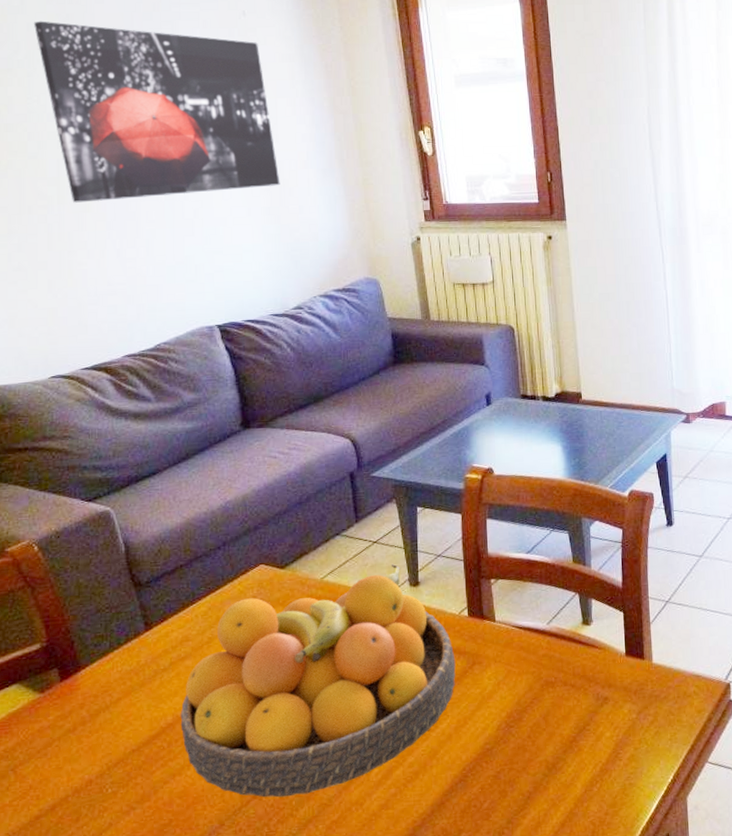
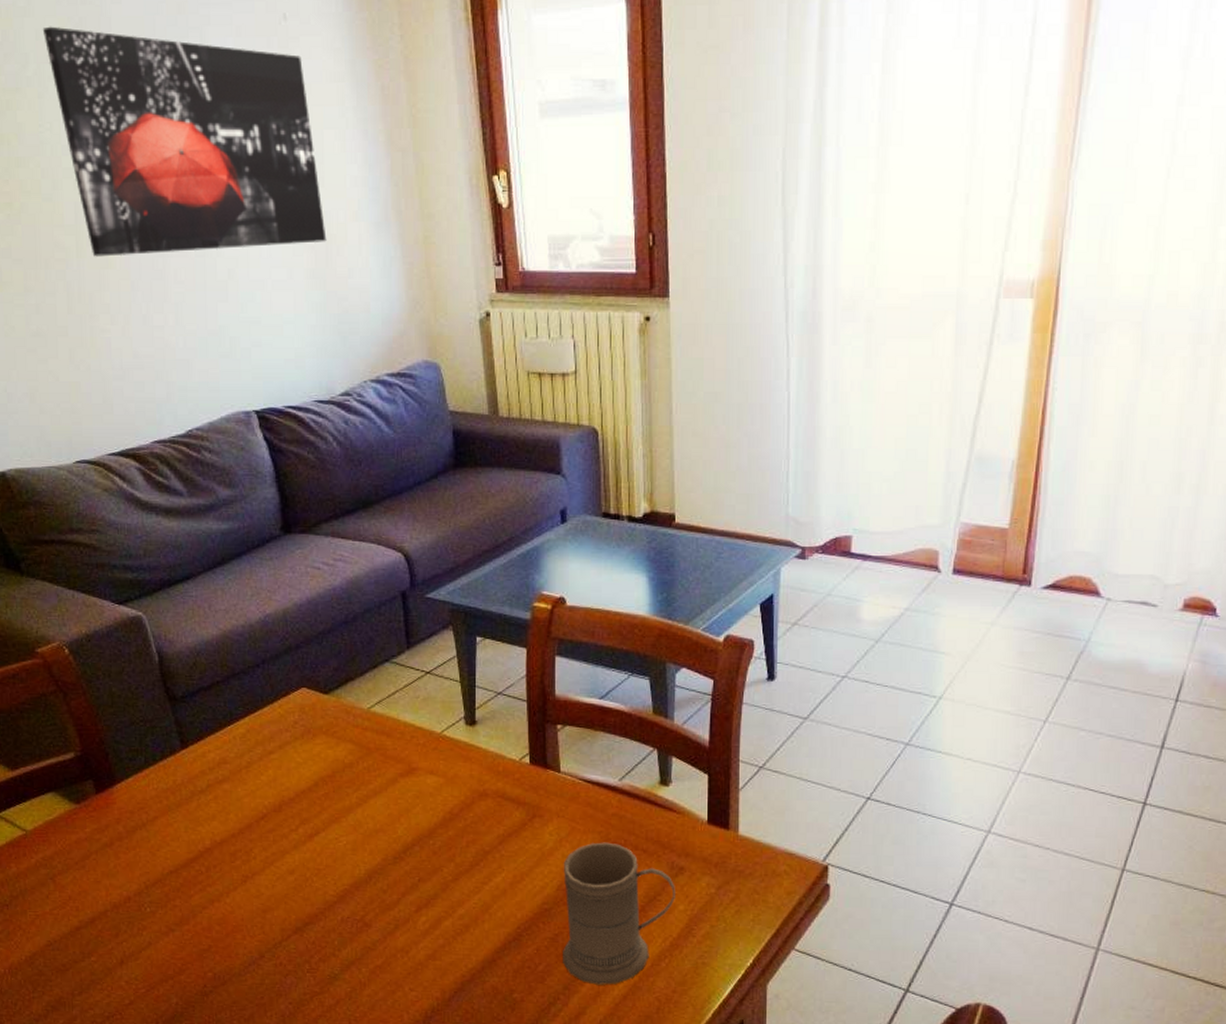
fruit bowl: present [180,563,456,798] -> none [218,698,514,936]
mug: none [501,681,602,816] -> present [563,842,675,985]

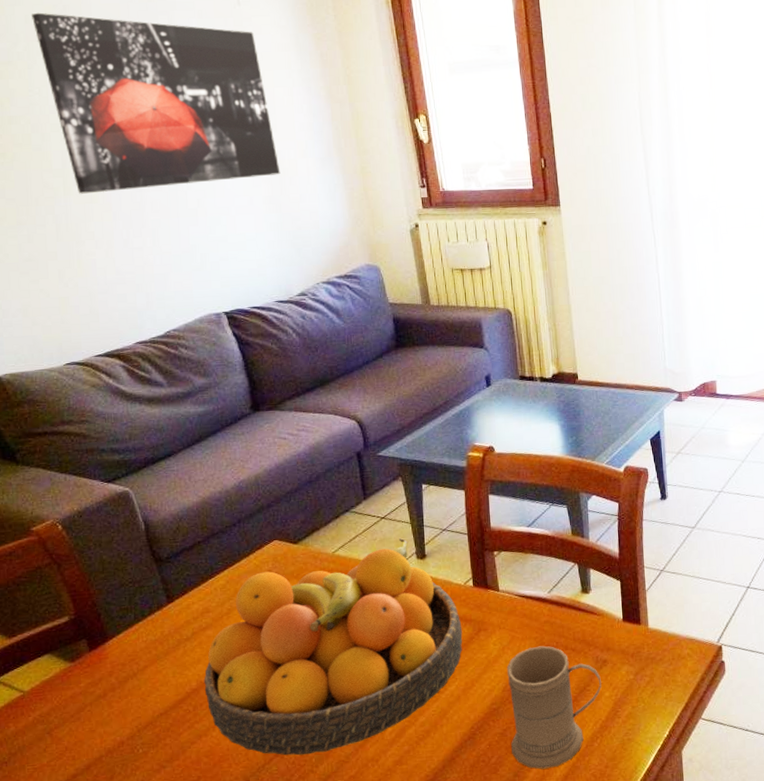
fruit bowl: none [218,698,514,936] -> present [204,537,463,756]

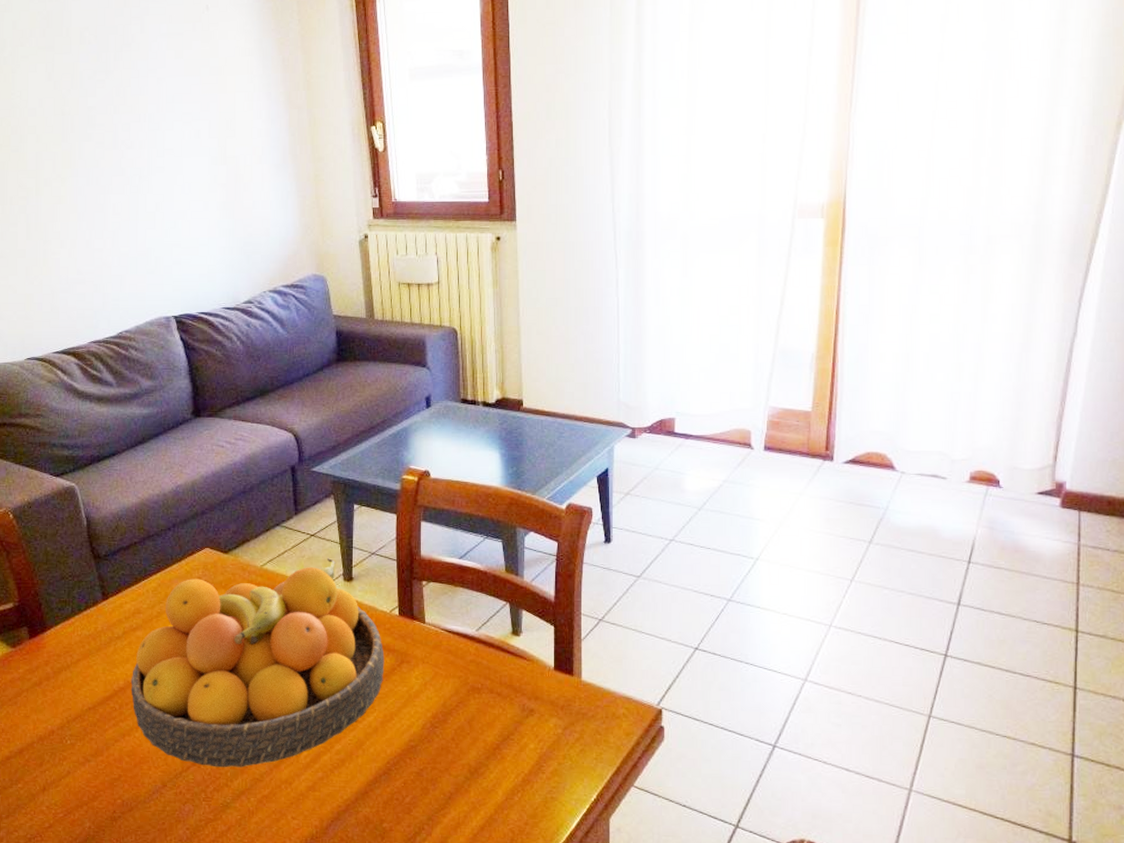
wall art: present [31,12,281,194] -> none [18,18,236,195]
mug: present [506,646,602,769] -> none [427,686,526,817]

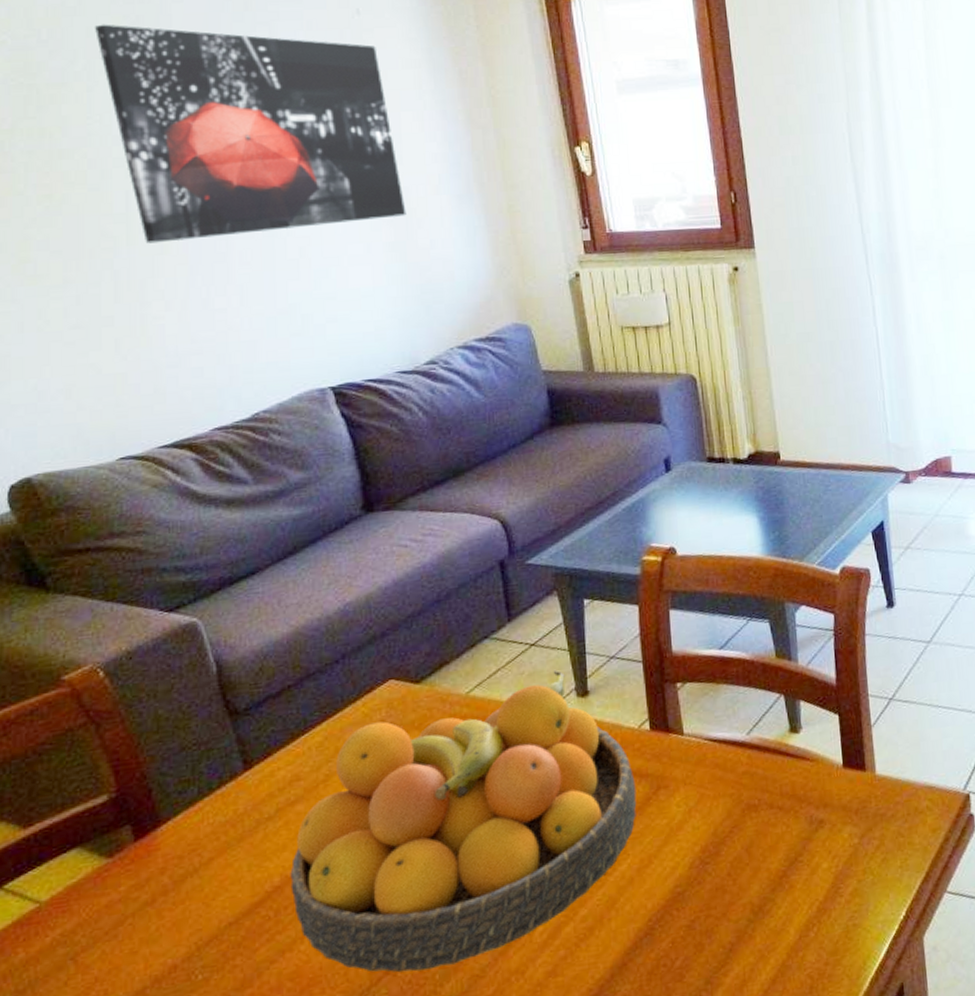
wall art: none [18,18,236,195] -> present [94,24,407,244]

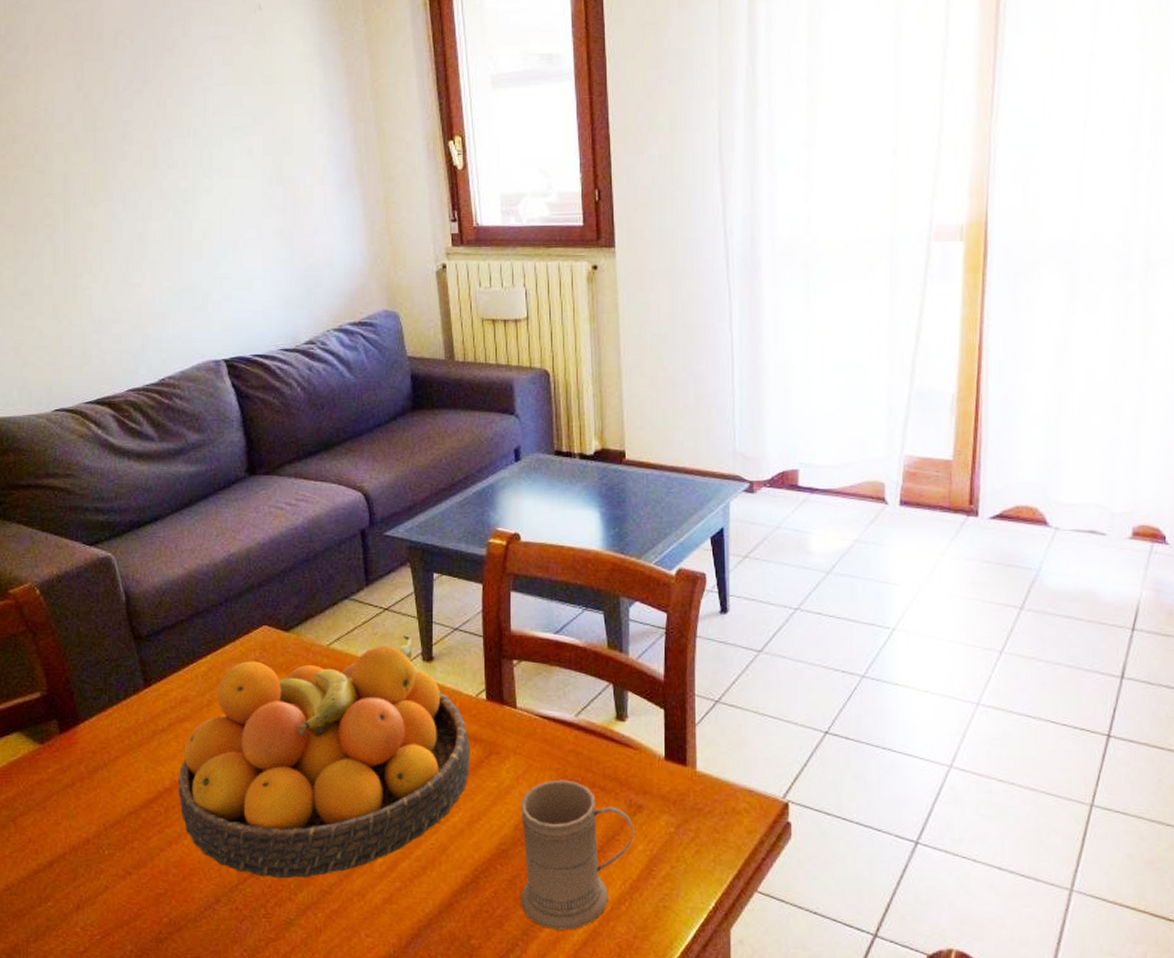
wall art: present [94,24,407,244] -> none [42,20,294,222]
mug: none [694,805,818,972] -> present [520,779,634,930]

